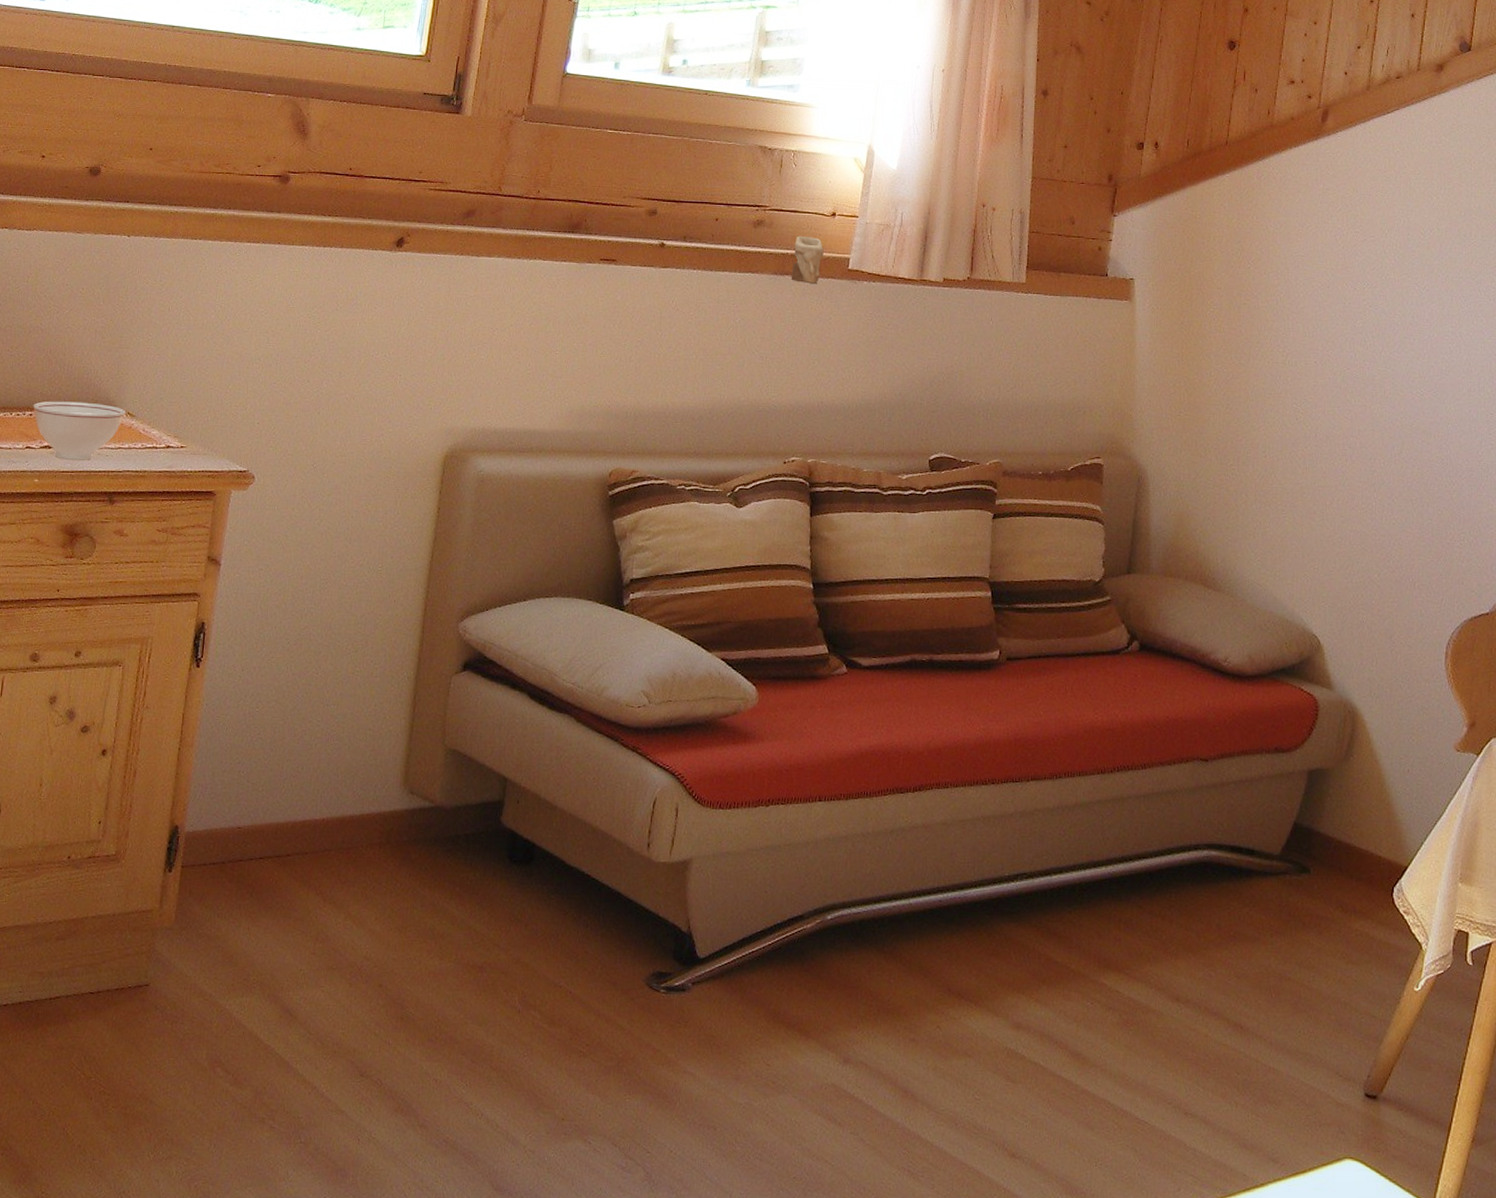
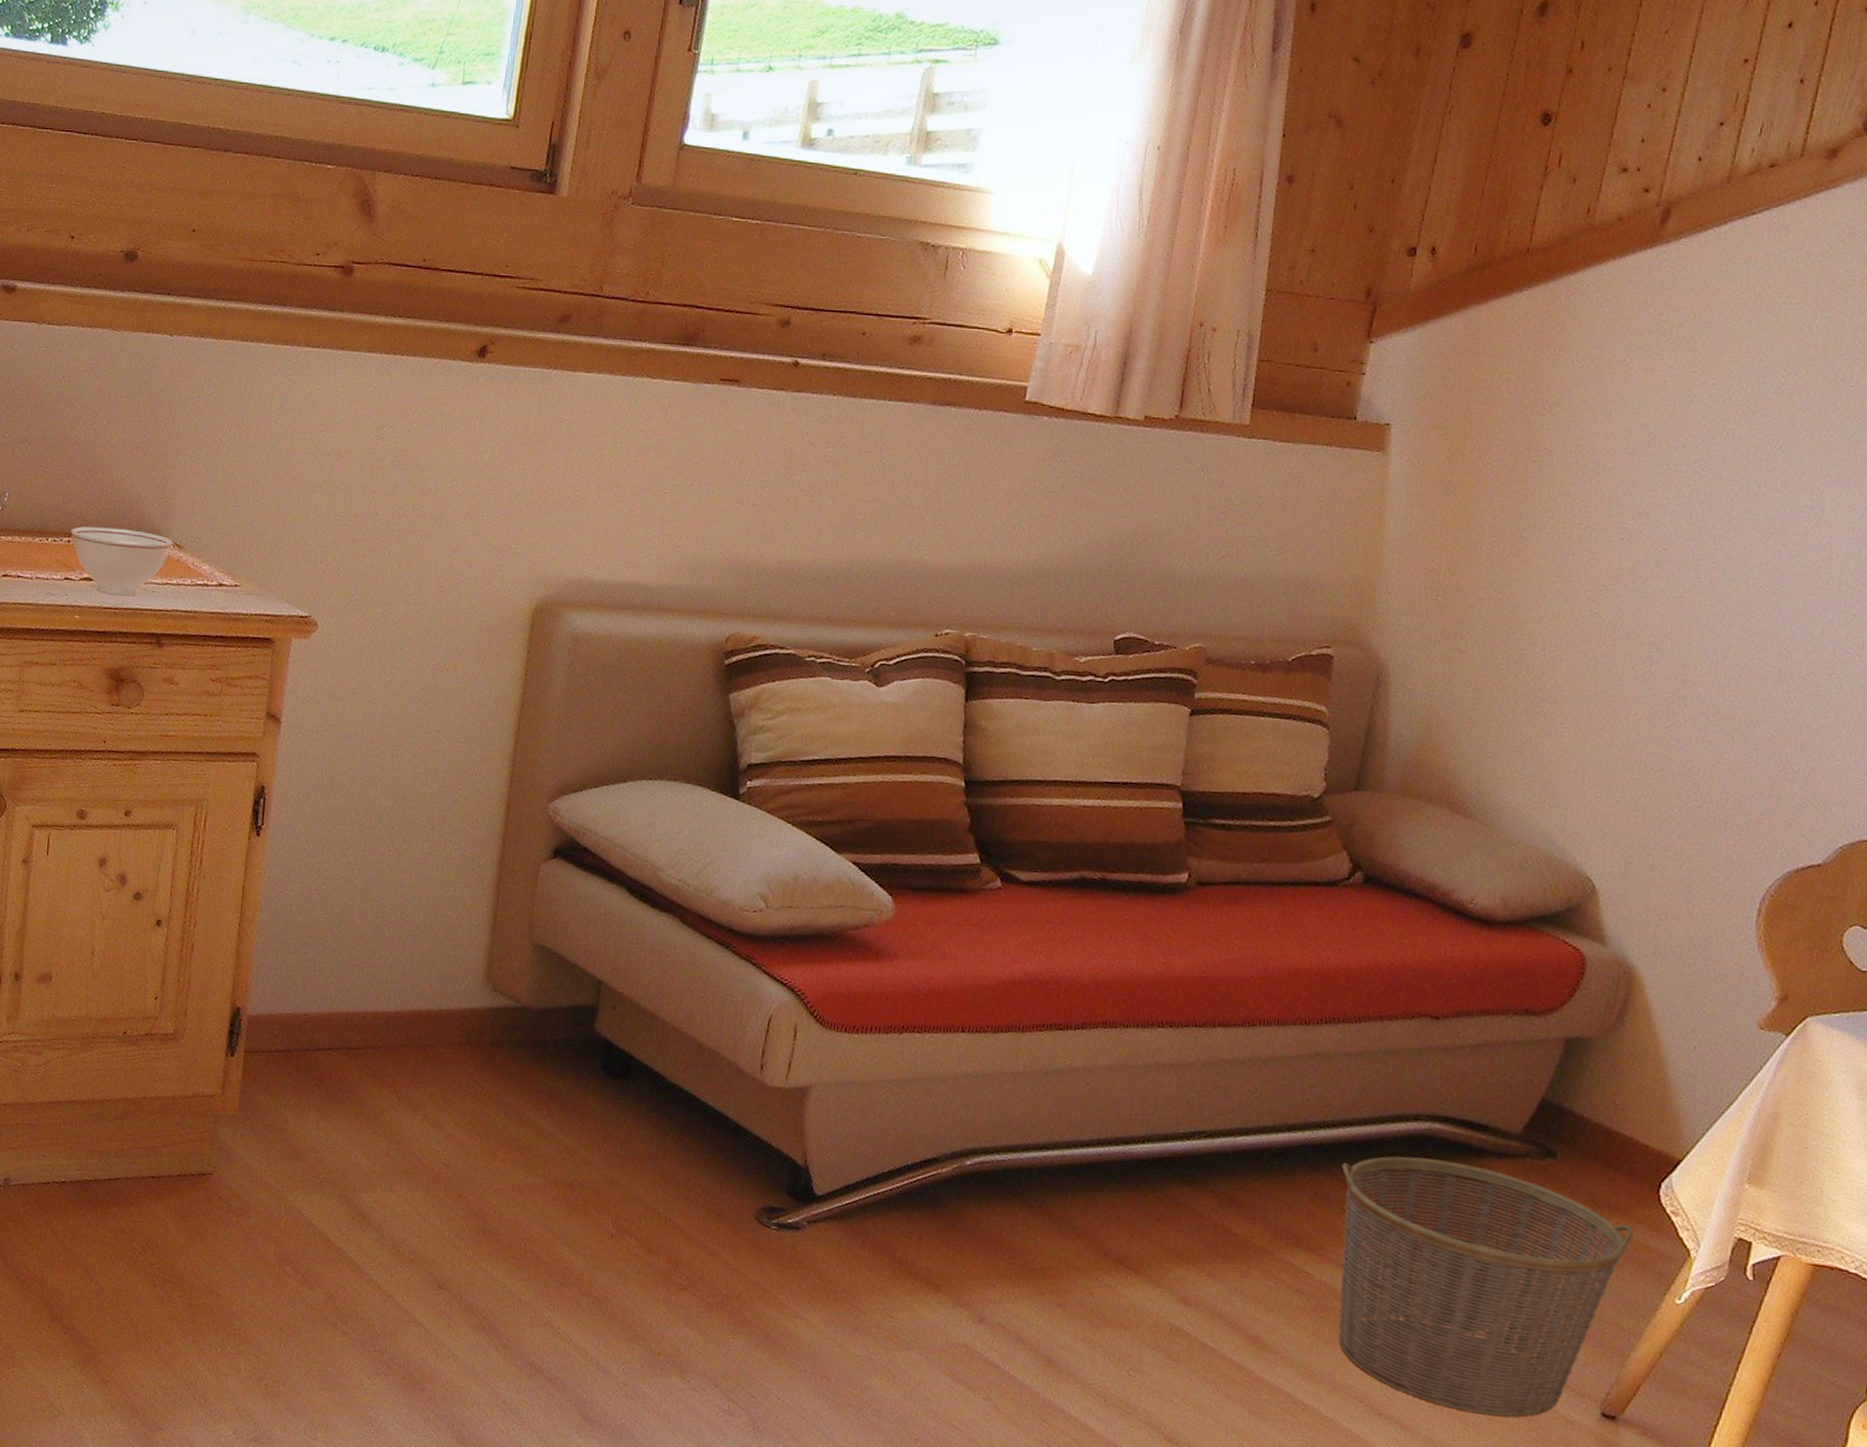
candle: present [791,235,824,284] -> none [953,356,996,418]
basket: none [1139,881,1376,1106] -> present [1338,1156,1634,1418]

